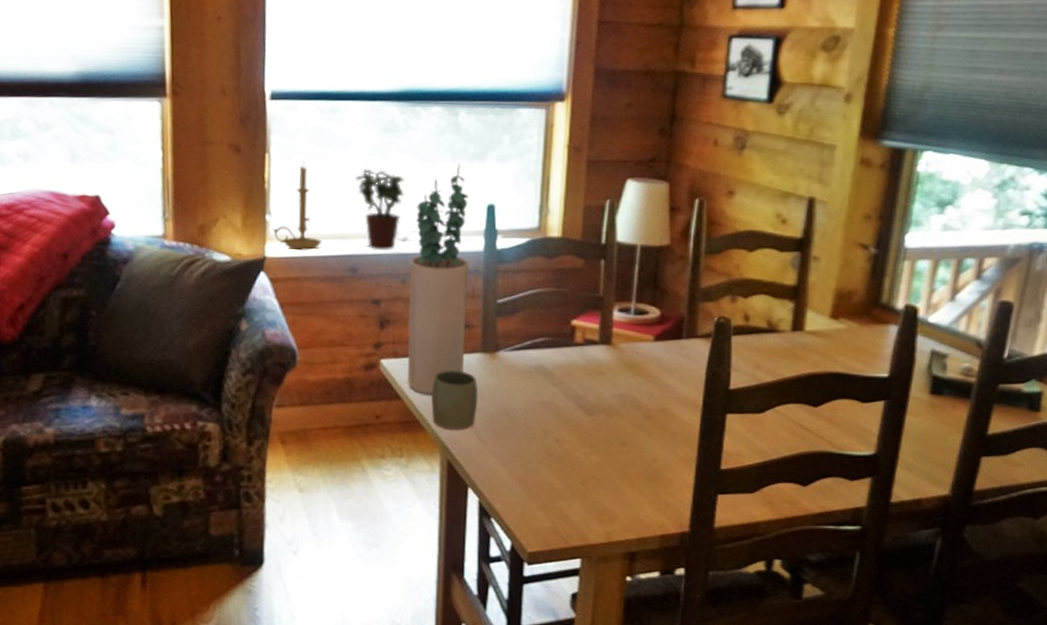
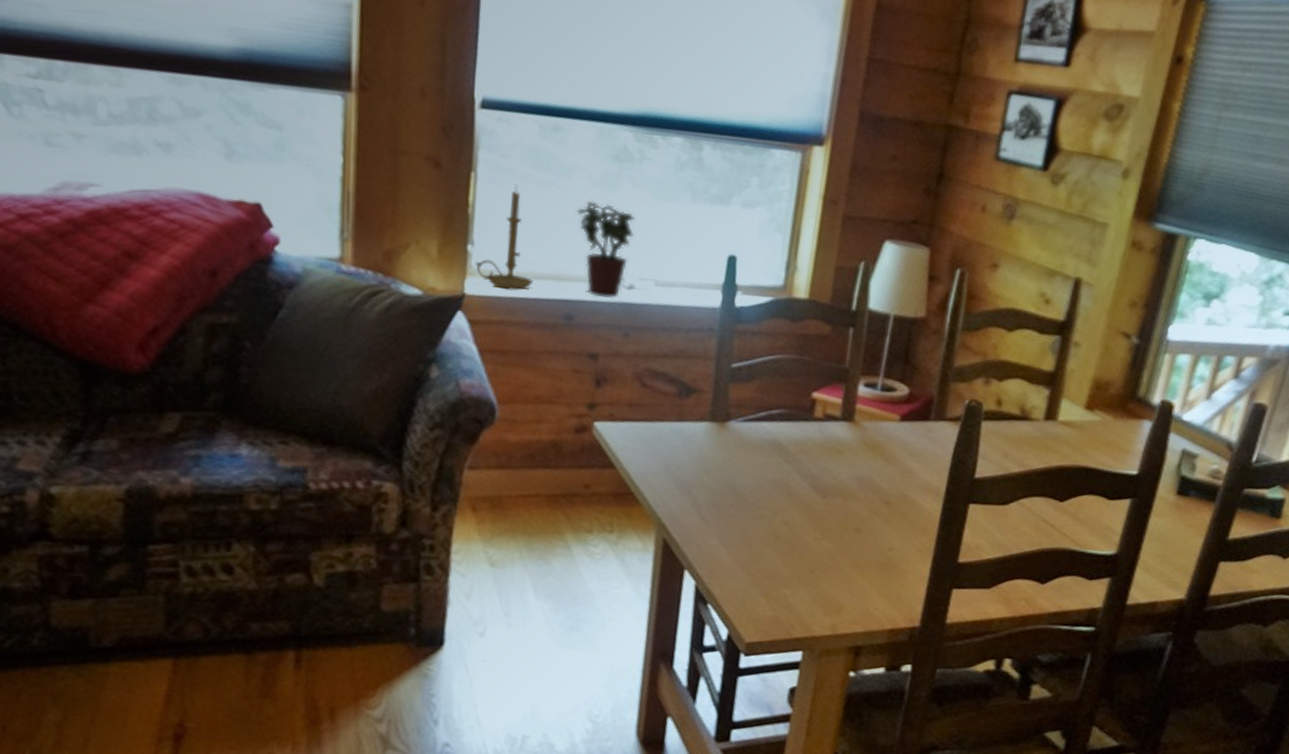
vase: present [407,164,469,395] -> none [623,206,707,466]
mug: present [431,370,478,431] -> none [648,438,703,507]

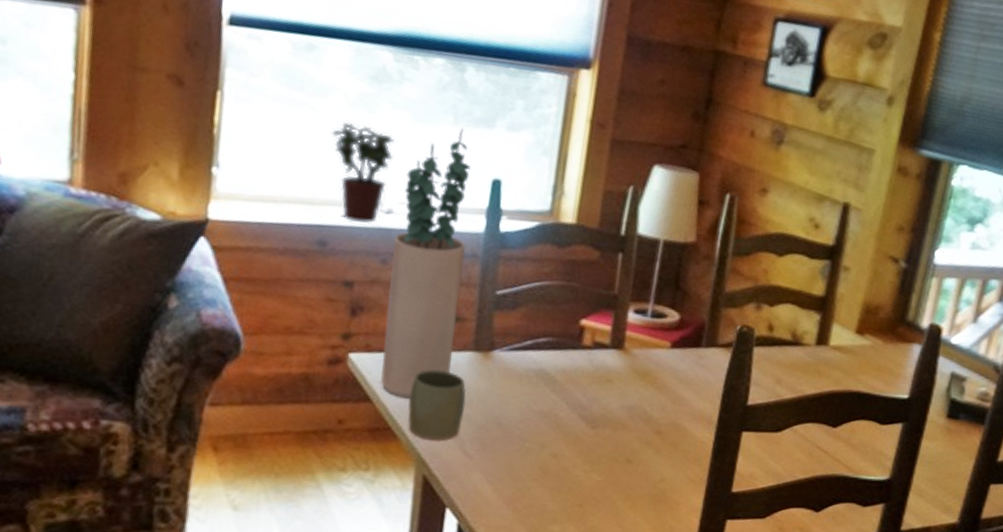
candle holder: present [476,182,533,291] -> none [221,102,284,216]
vase: none [623,206,707,466] -> present [381,128,471,399]
mug: none [648,438,703,507] -> present [407,369,466,441]

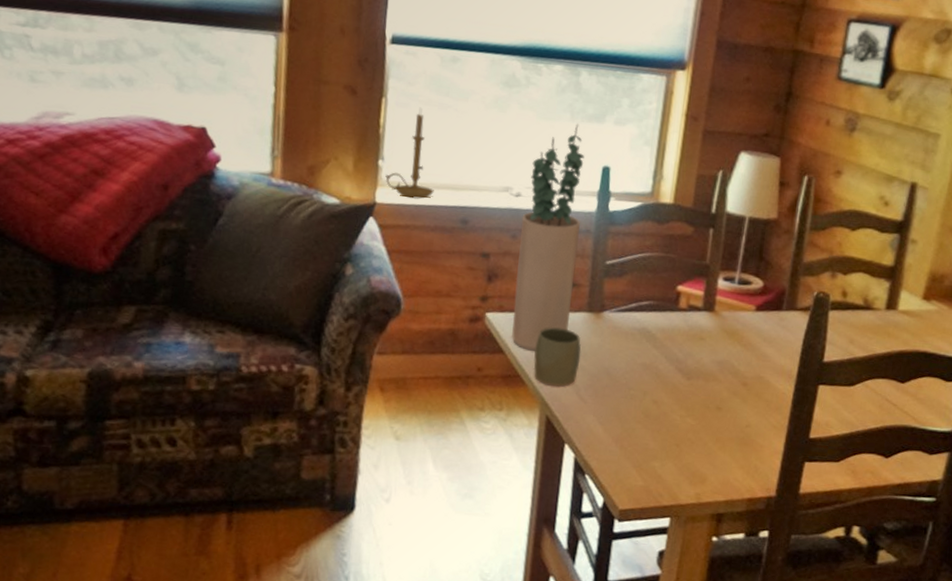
candle holder: none [221,102,284,216] -> present [385,106,434,200]
potted plant: present [331,122,394,225] -> none [471,121,522,206]

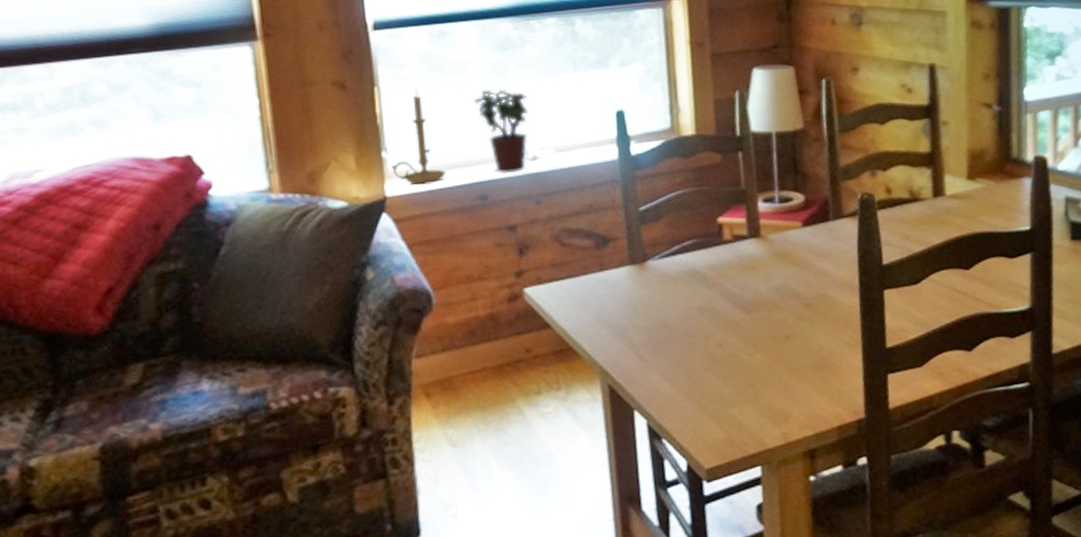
potted plant: none [471,121,522,206] -> present [473,89,528,175]
vase: present [512,124,585,351] -> none [542,73,613,319]
mug: present [533,327,581,388] -> none [582,287,633,352]

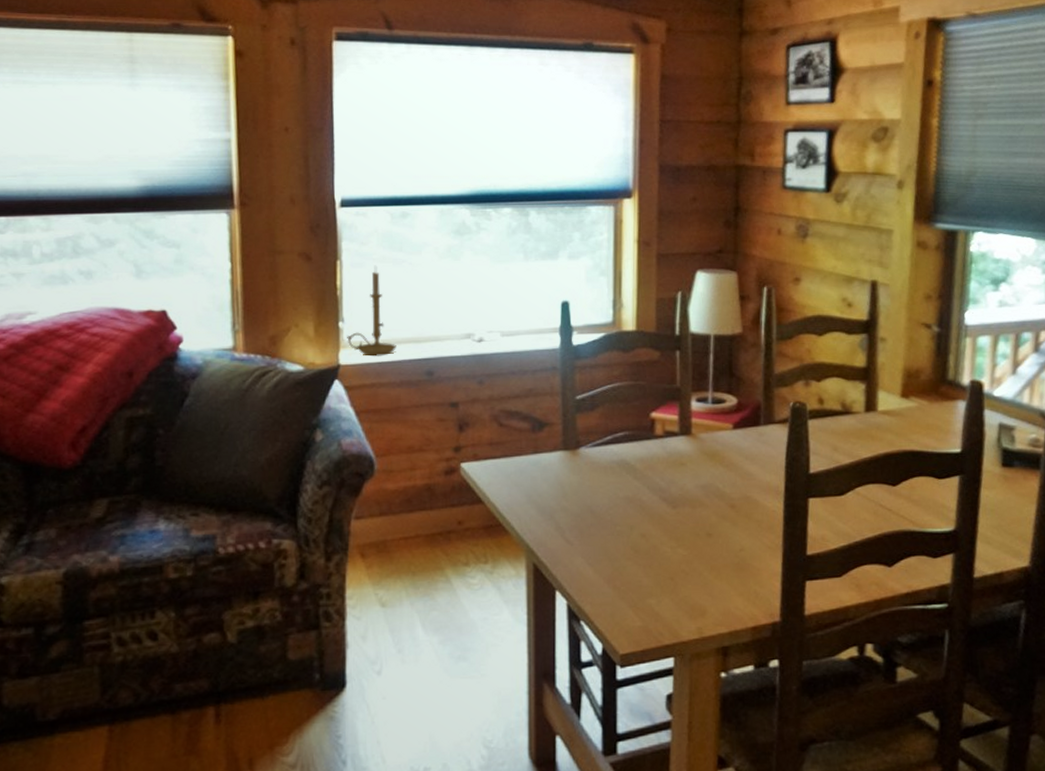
potted plant: present [473,89,528,175] -> none [428,271,478,353]

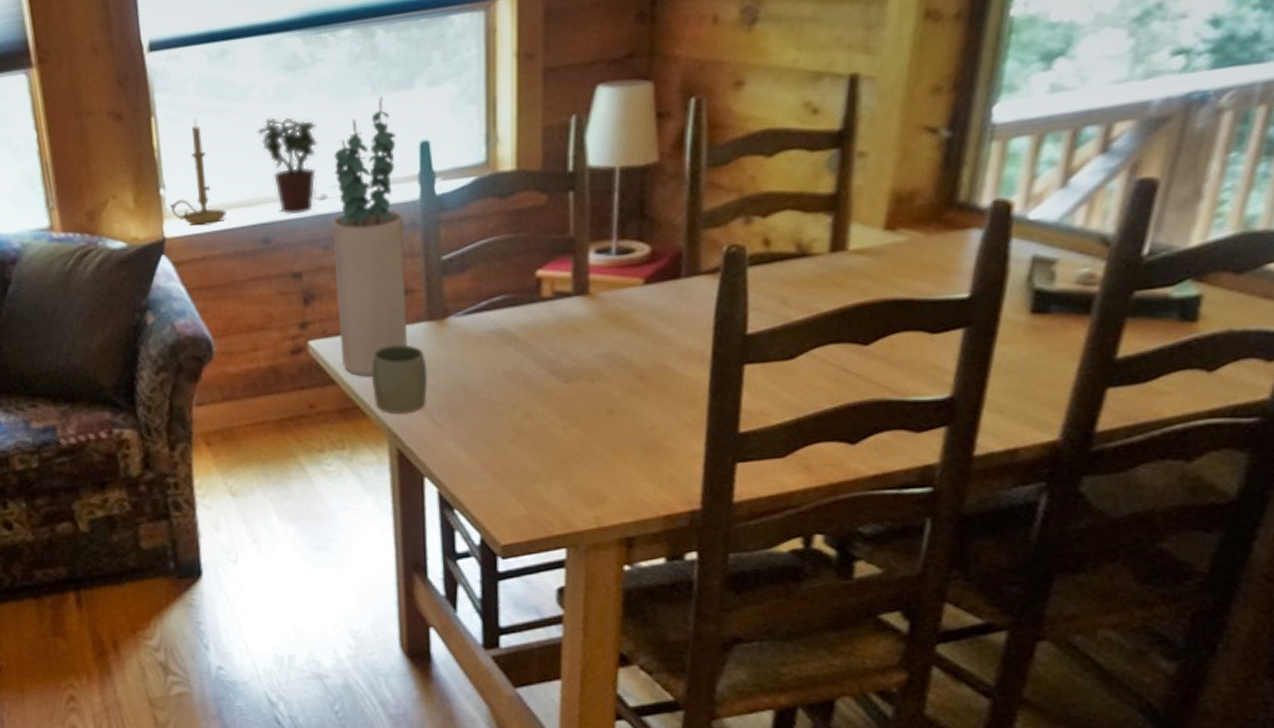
potted plant: none [428,271,478,353] -> present [257,117,317,216]
vase: none [486,263,547,497] -> present [332,96,408,377]
mug: none [514,470,562,532] -> present [371,344,428,414]

